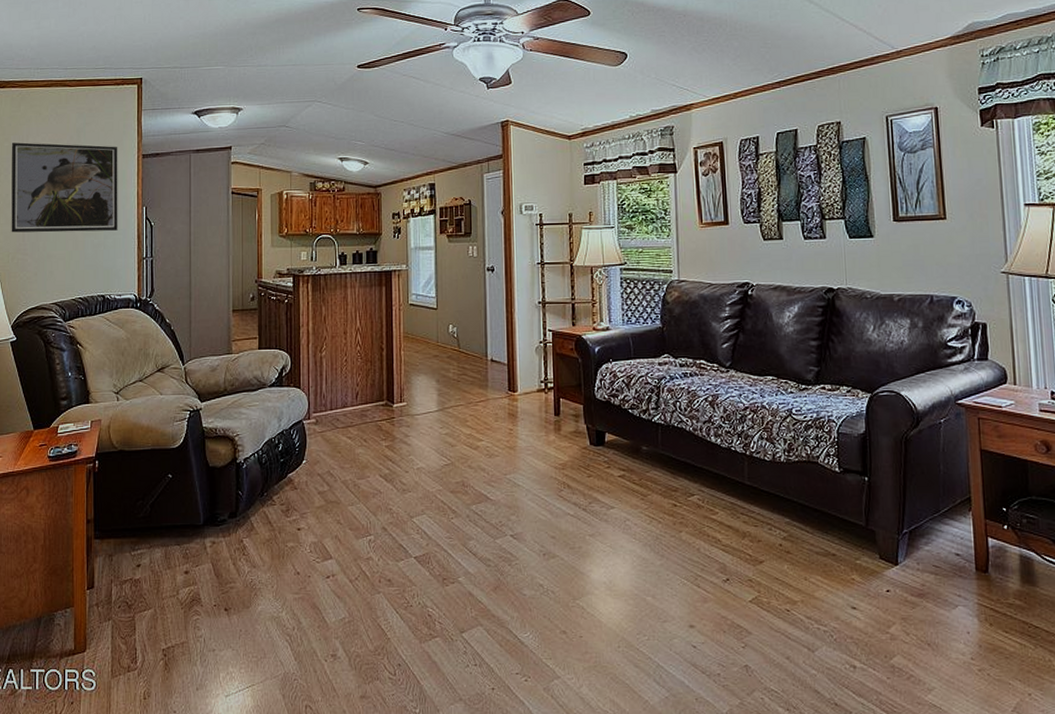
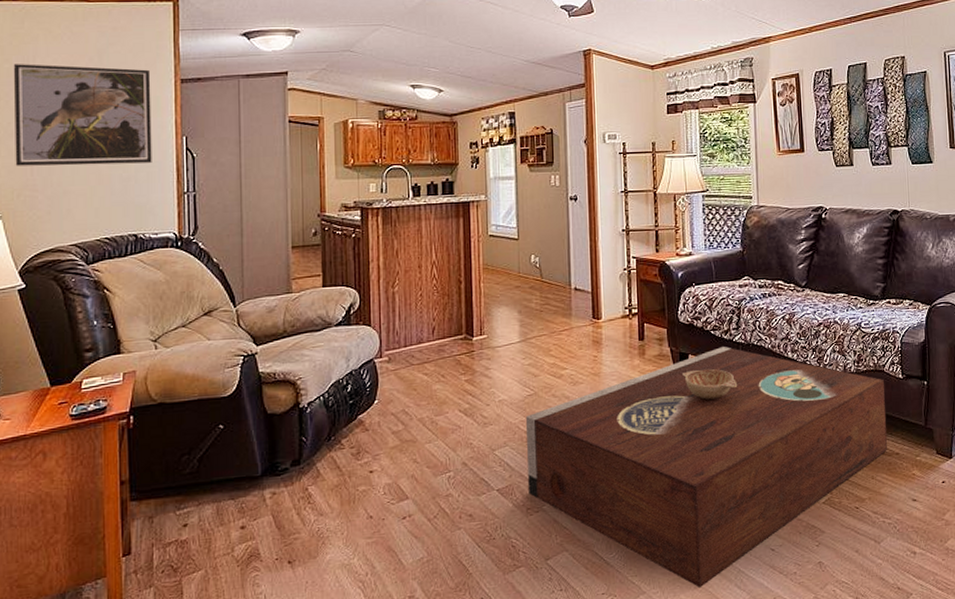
stereo: none [443,427,823,679] -> present [526,347,888,589]
decorative bowl: none [599,449,657,481] -> present [683,368,738,400]

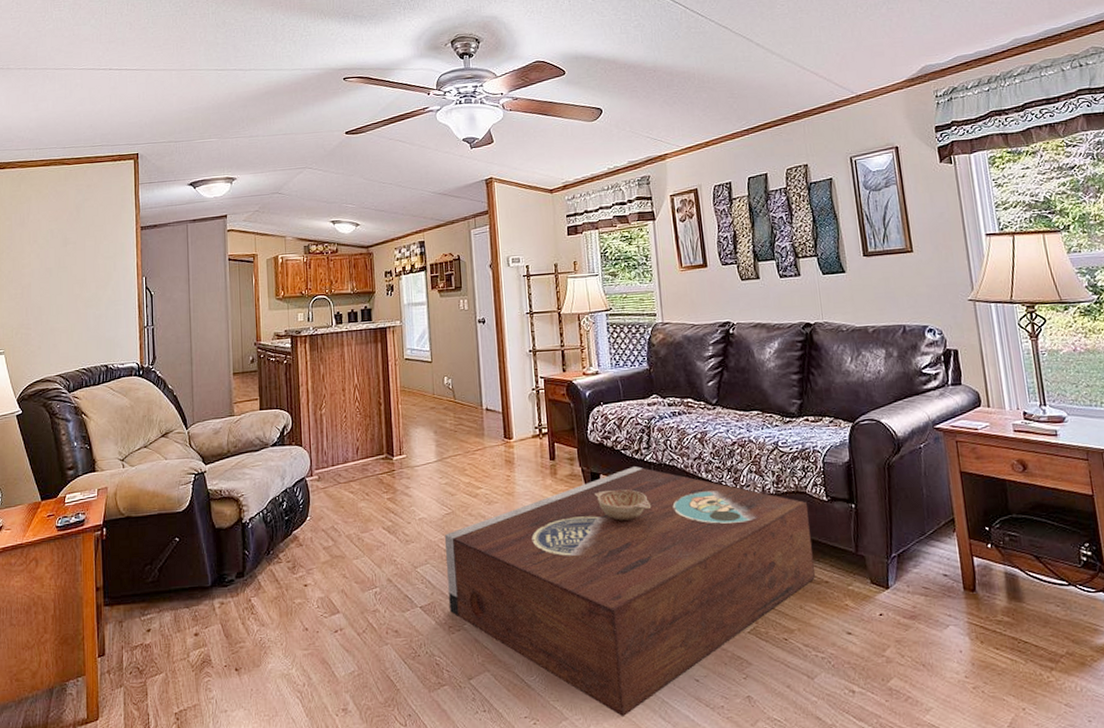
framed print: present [13,64,152,166] -> none [12,219,119,308]

